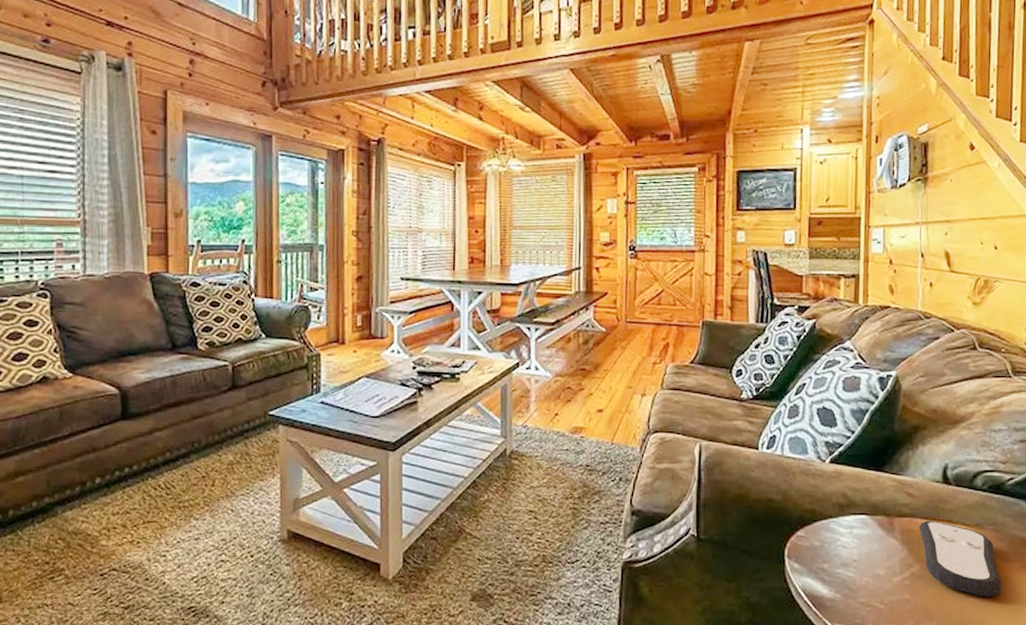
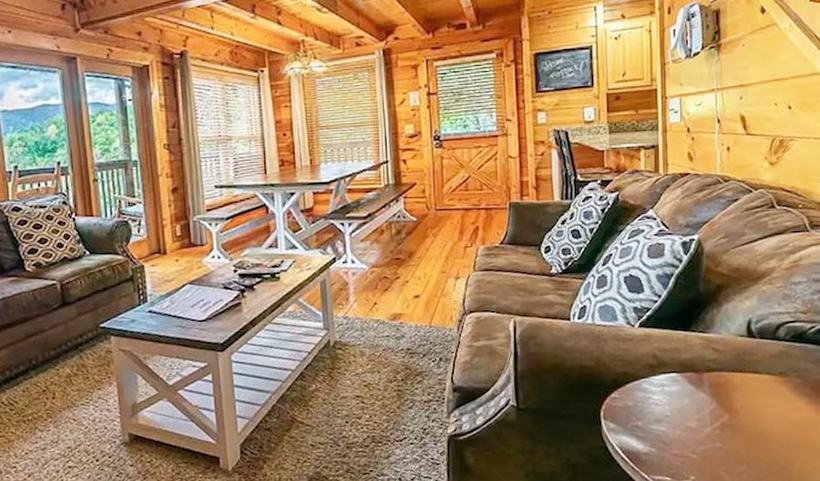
remote control: present [919,520,1002,597] -> none [727,372,807,440]

